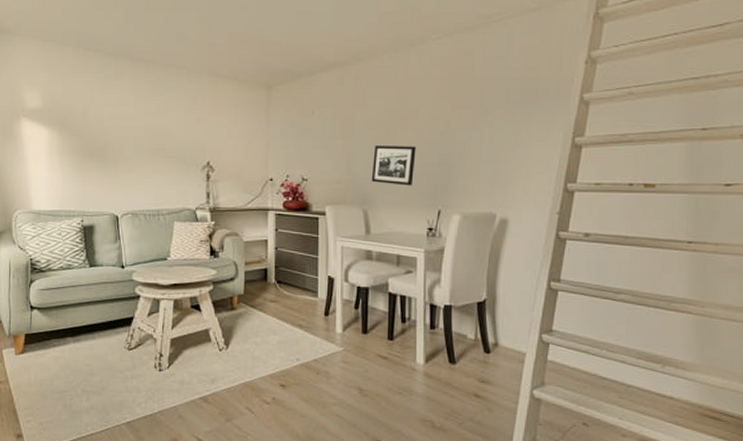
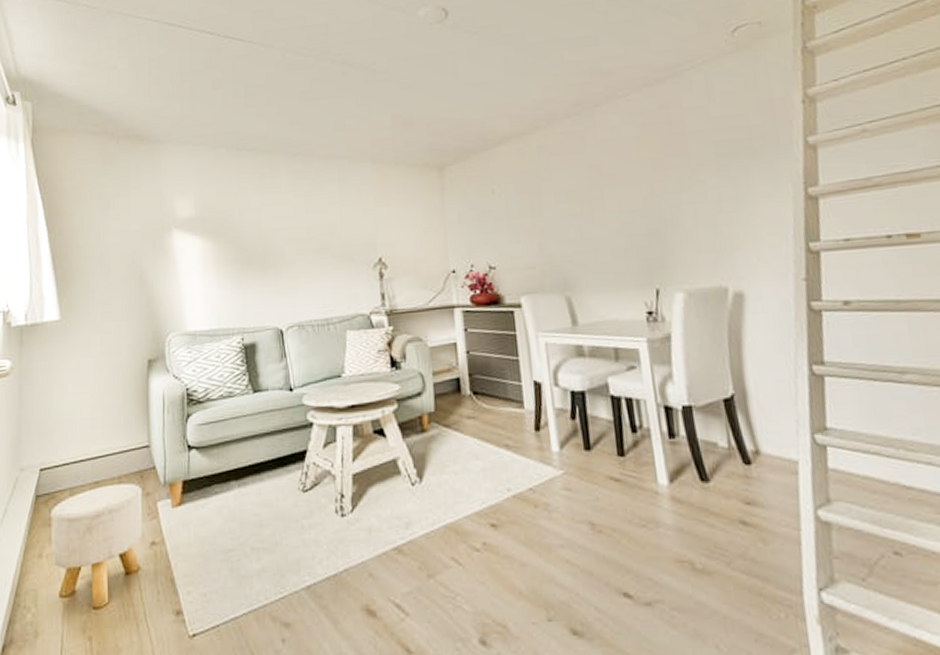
picture frame: present [371,146,416,186] -> none [569,217,621,264]

